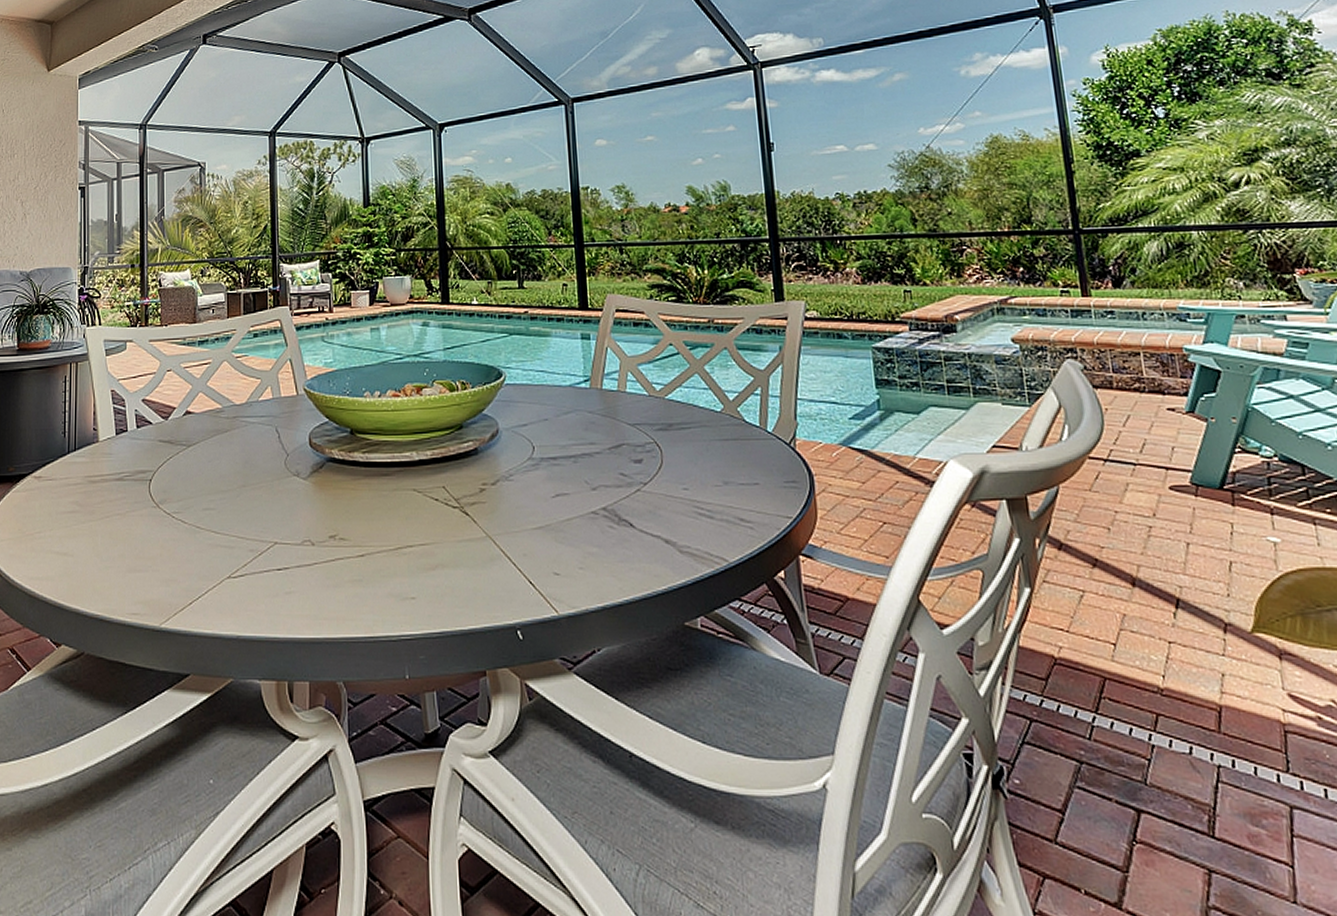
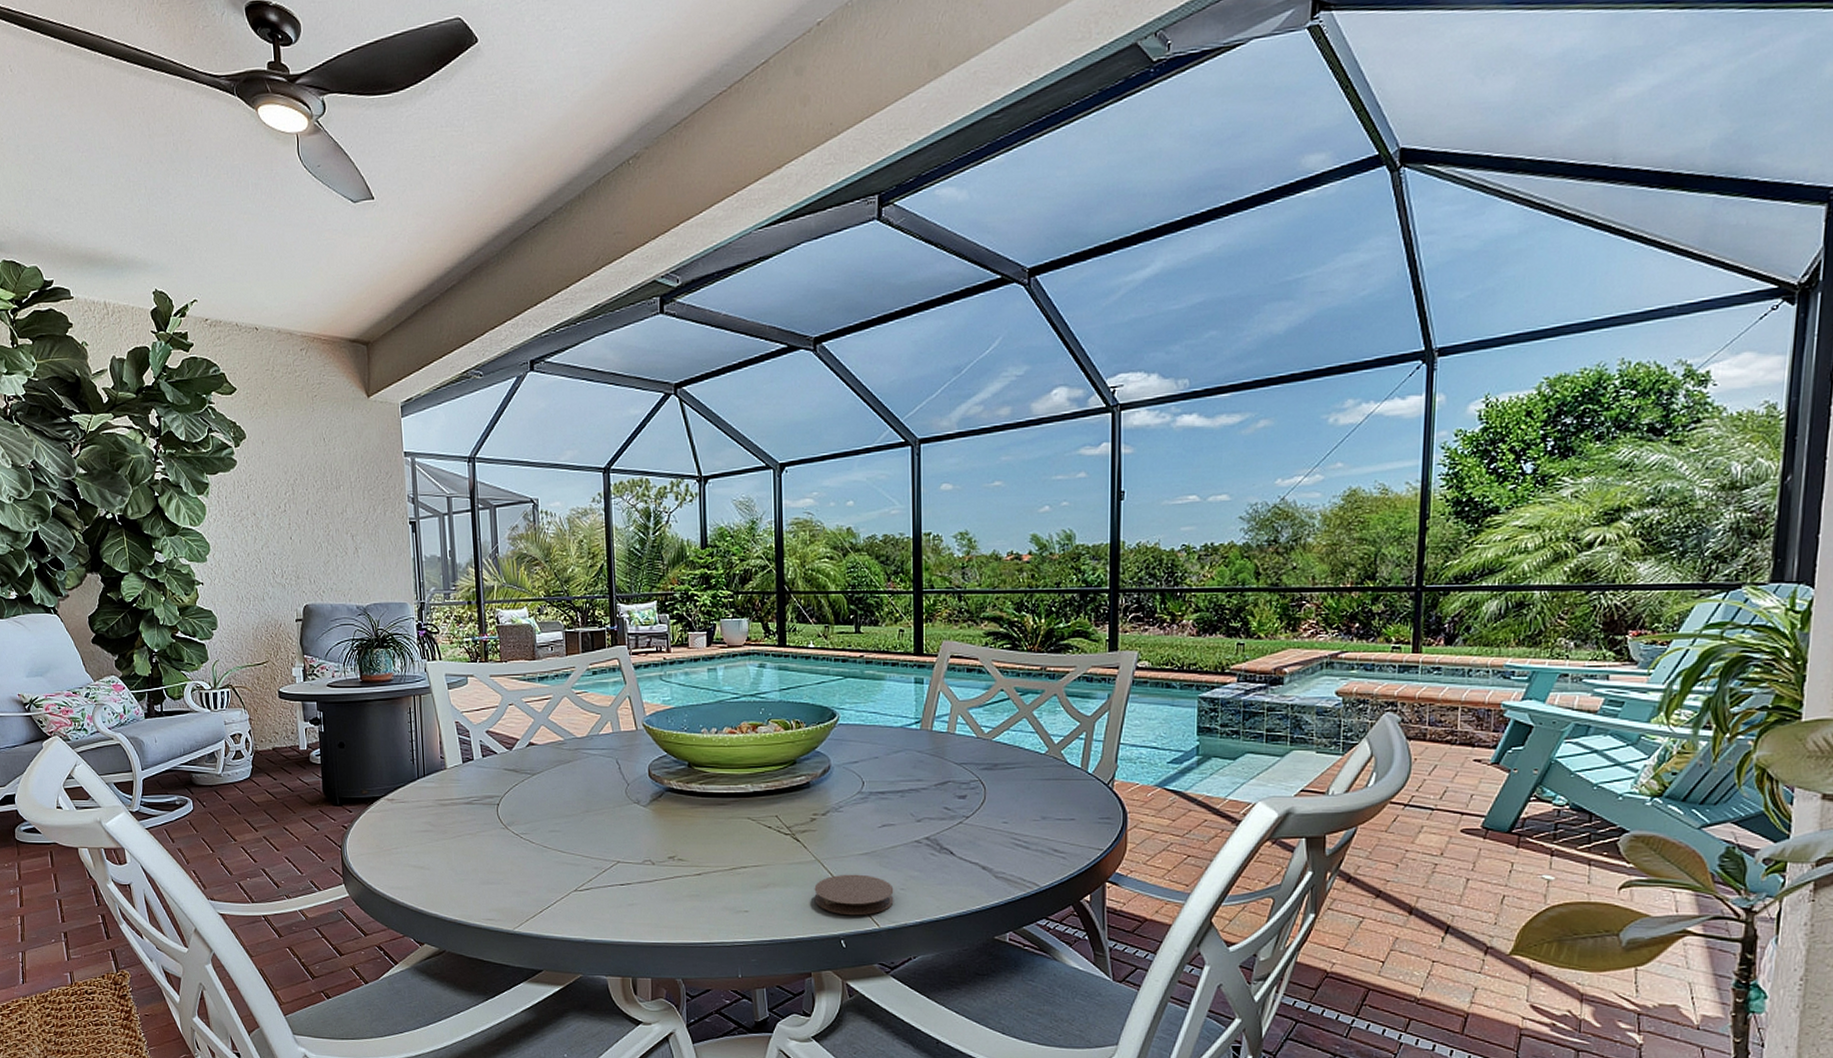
coaster: none [486,551,573,601] -> present [814,874,894,916]

